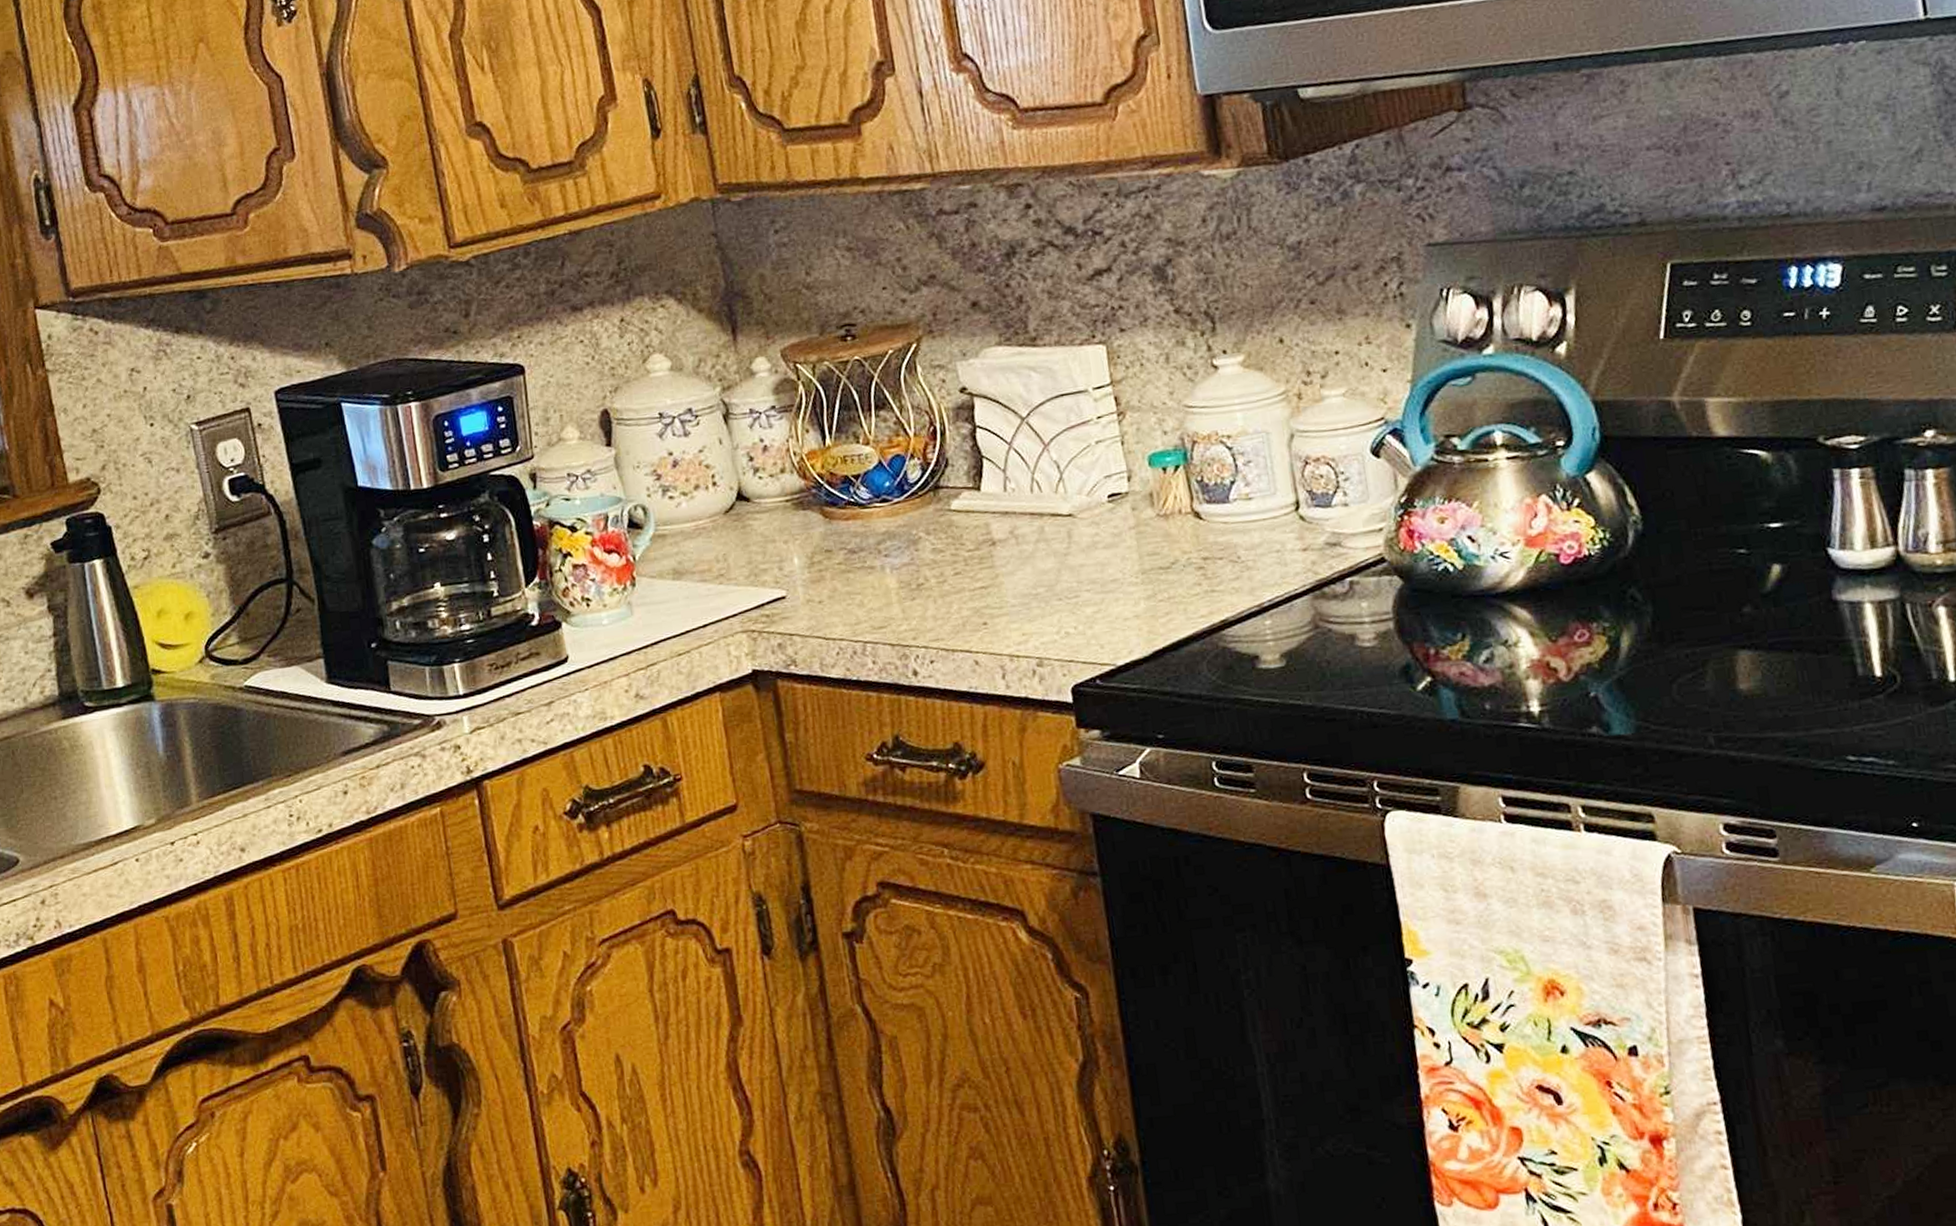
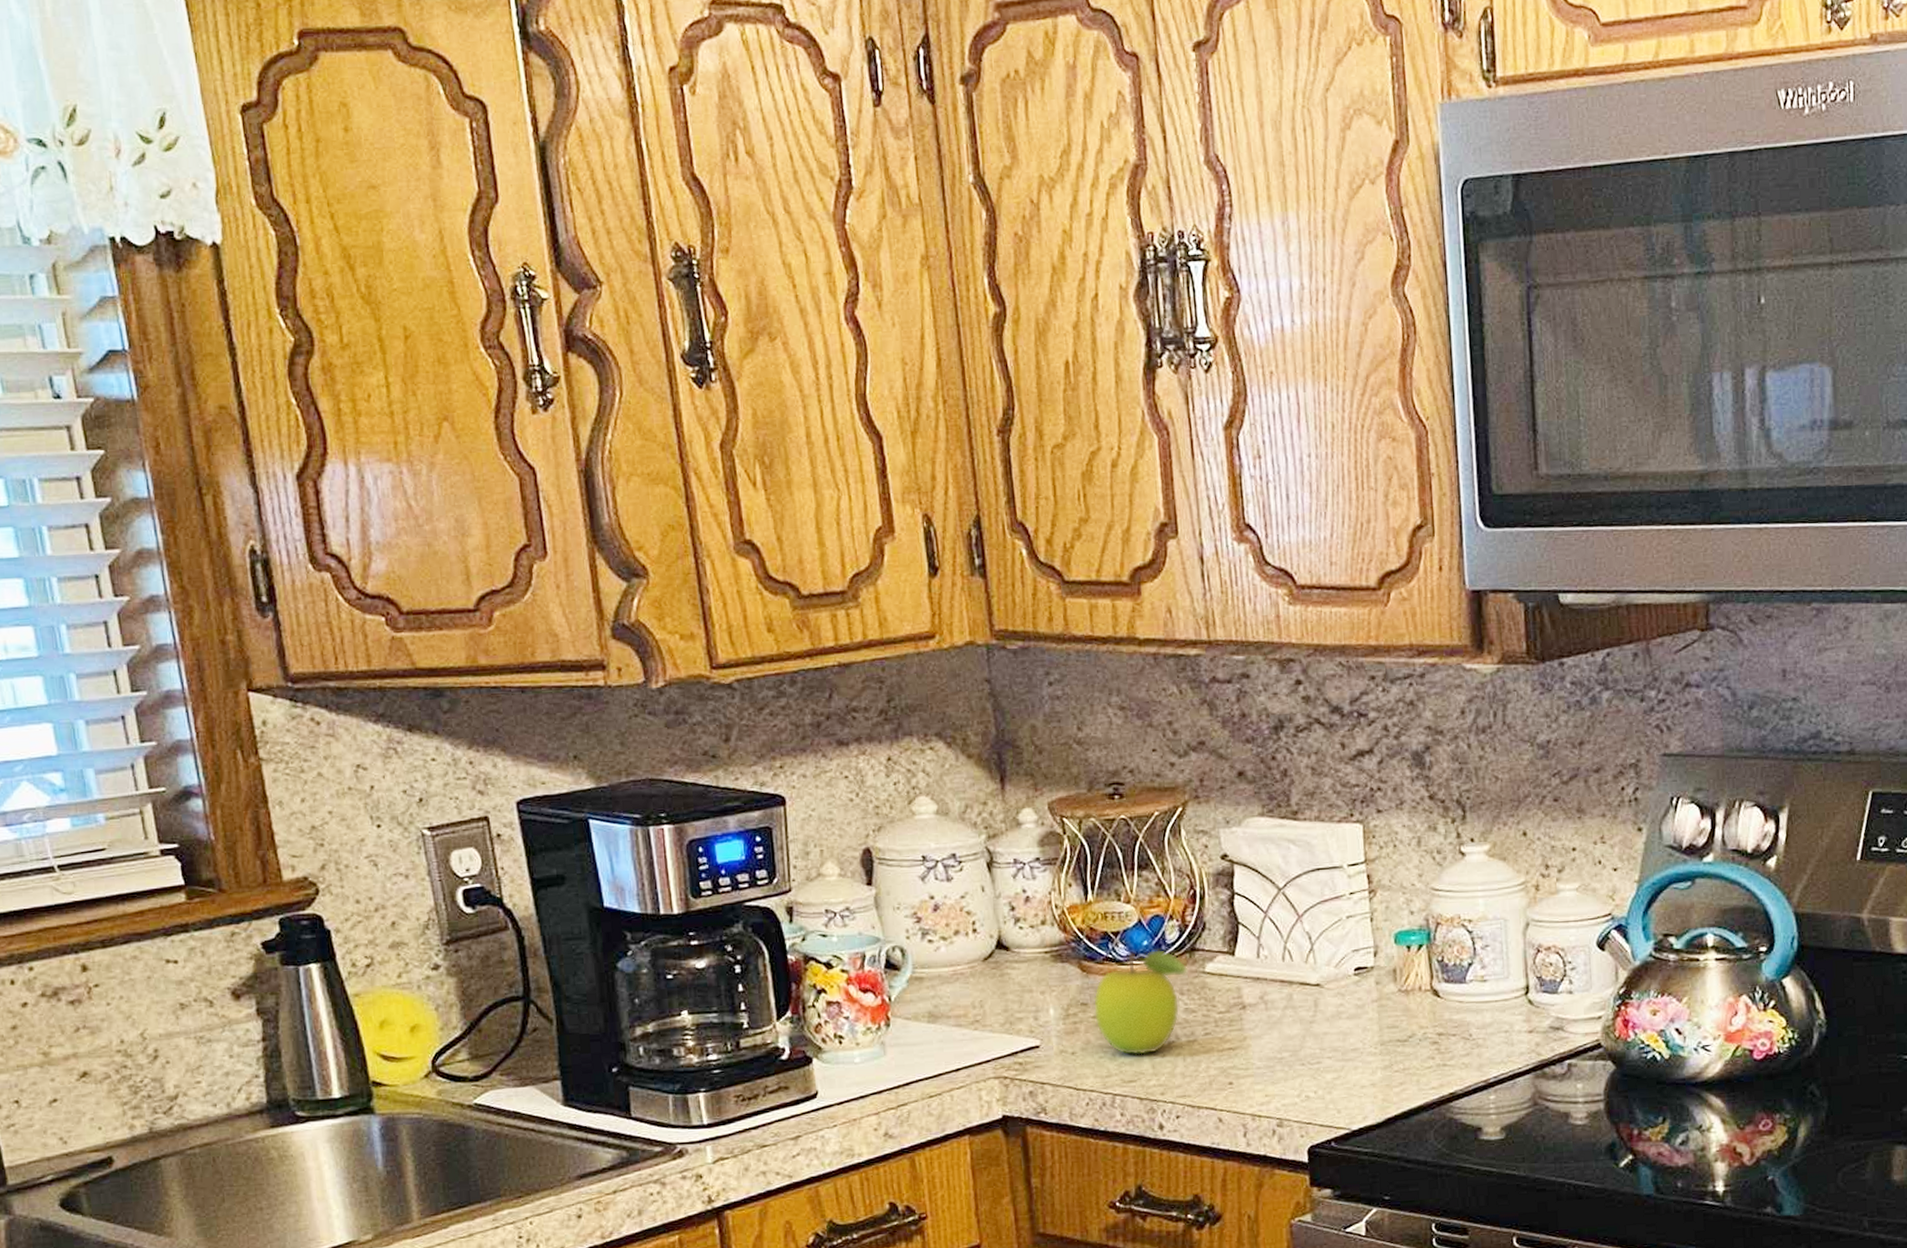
fruit: none [837,489,934,601] -> present [1093,949,1189,1056]

